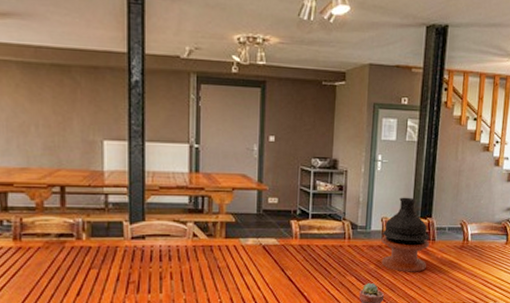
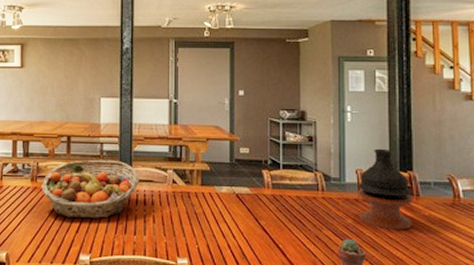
fruit basket: none [28,213,153,281] -> present [42,159,139,219]

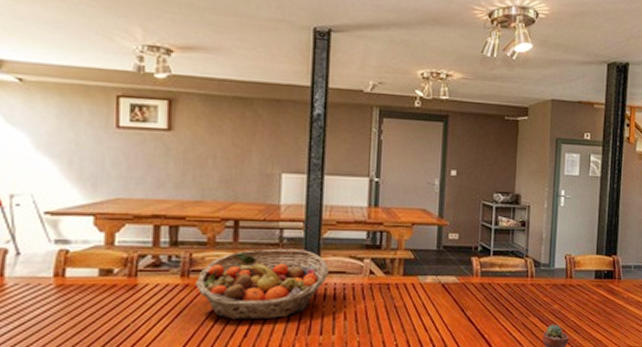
vase: present [357,148,413,230] -> none [565,233,615,313]

